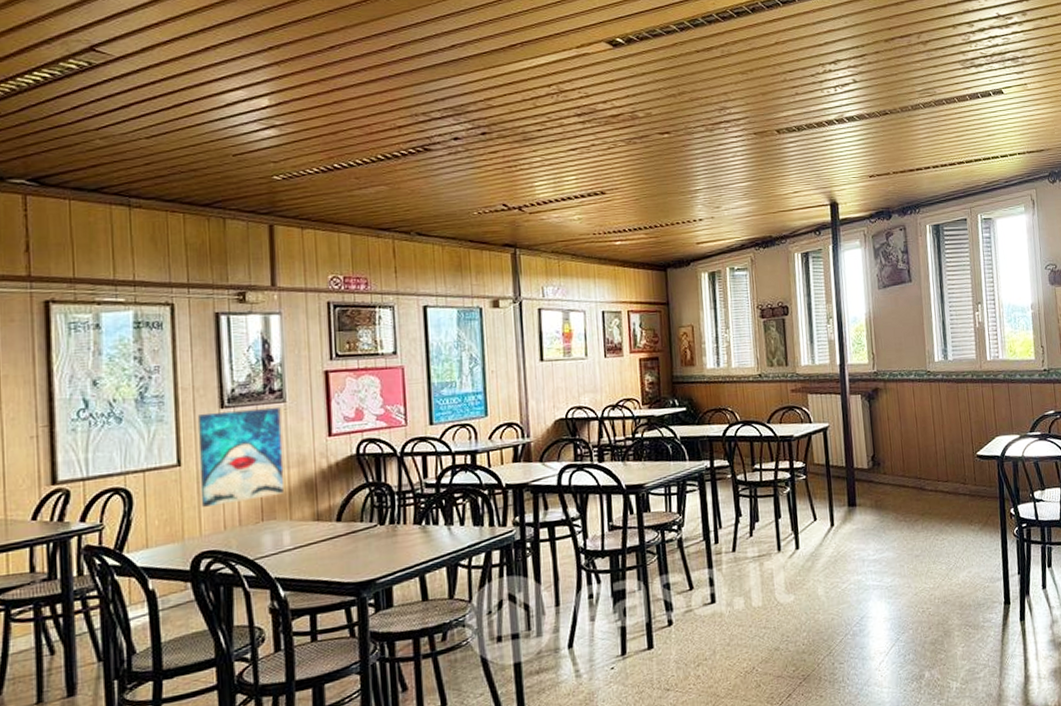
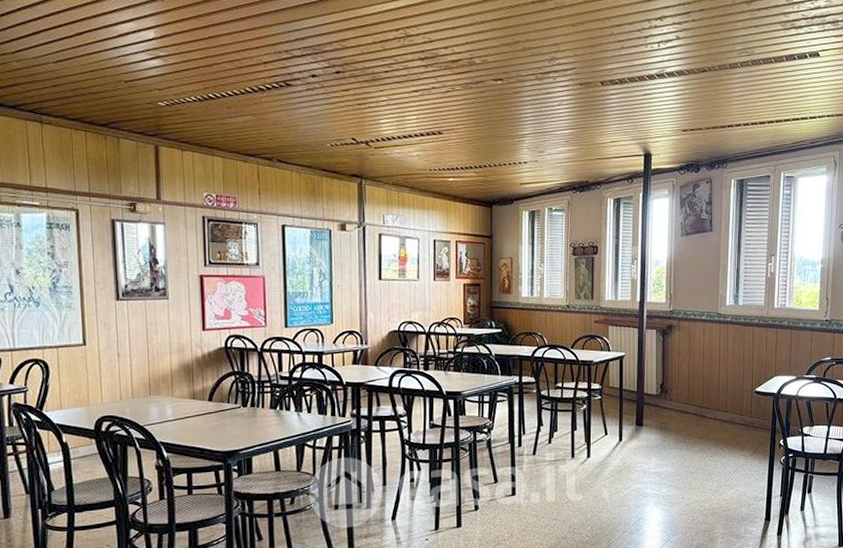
wall art: present [197,408,285,507] -> none [98,304,168,380]

